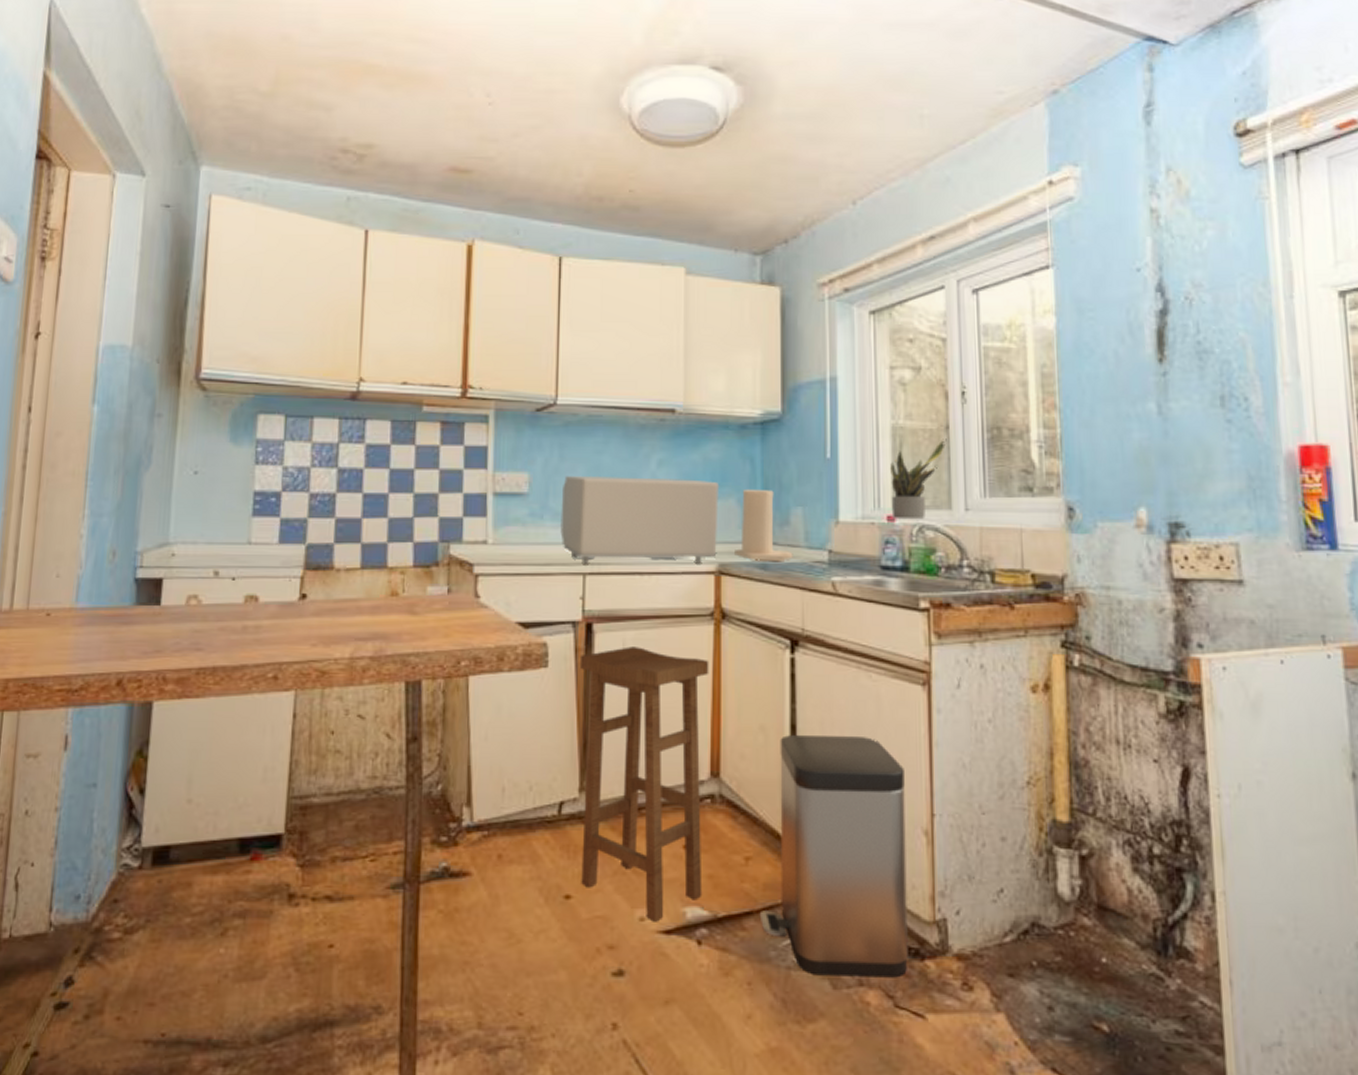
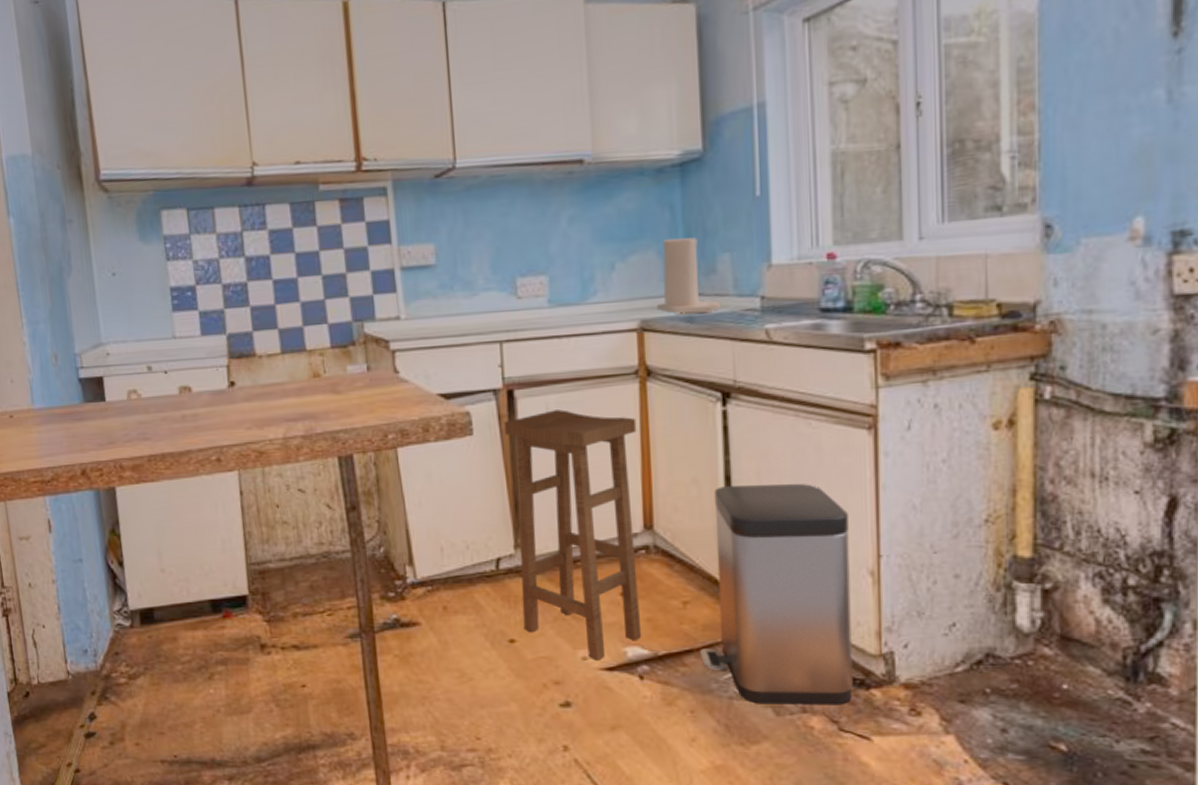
microwave: present [560,476,719,564] -> none [470,233,638,332]
potted plant: present [890,438,947,520] -> none [830,160,898,257]

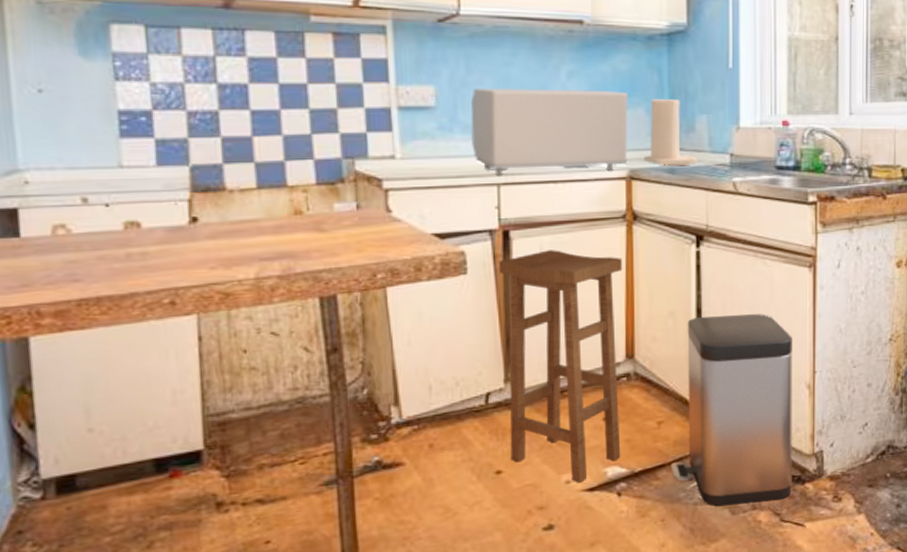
microwave: none [470,233,638,332] -> present [470,89,628,175]

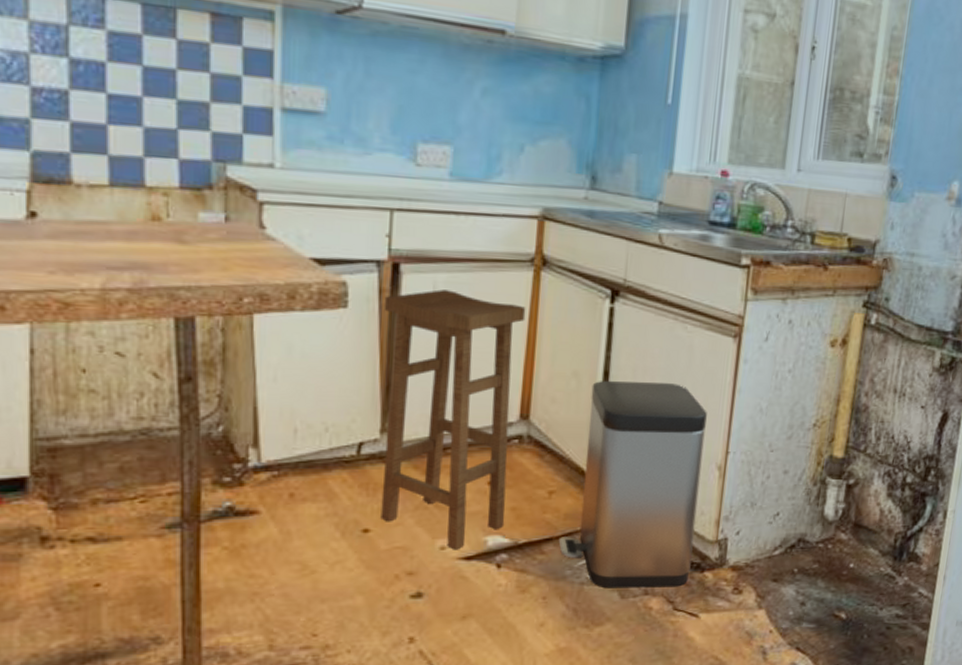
microwave: present [470,89,628,175] -> none [364,96,549,207]
paper towel: present [643,98,698,167] -> none [559,129,623,211]

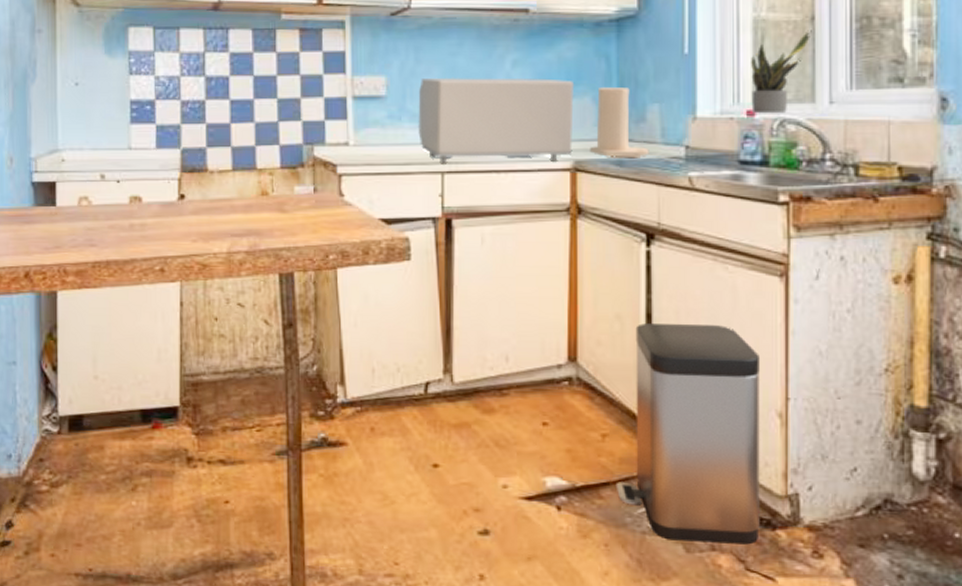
microwave: none [364,96,549,207] -> present [418,78,574,163]
bar stool: present [380,289,526,550] -> none [440,241,566,489]
paper towel: none [559,129,623,211] -> present [589,86,649,159]
potted plant: none [726,95,790,178] -> present [751,30,812,114]

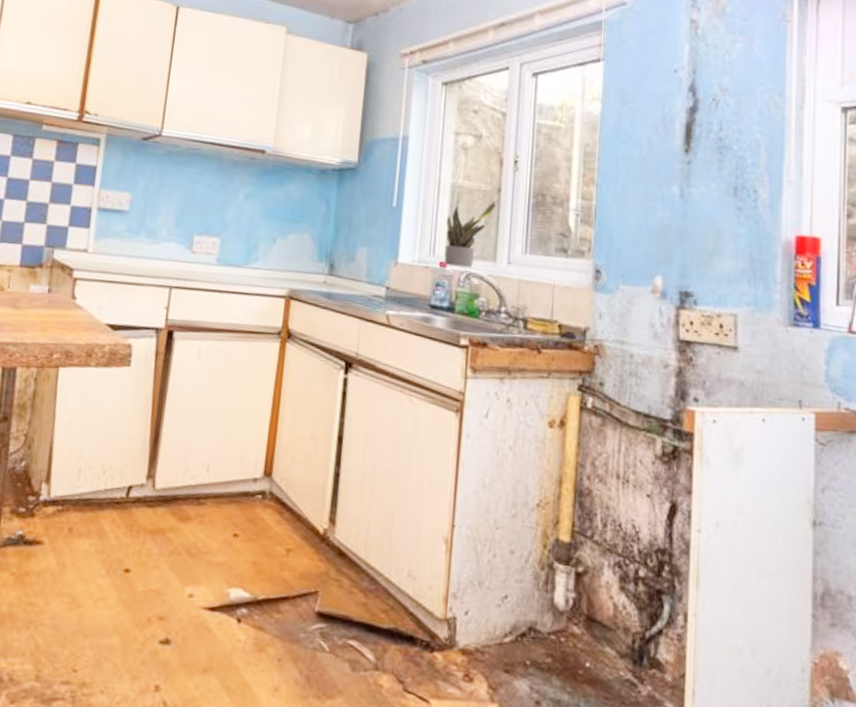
microwave: present [418,78,574,163] -> none [153,199,297,288]
paper towel: present [589,86,649,159] -> none [303,226,355,294]
pedal bin: present [615,322,760,545] -> none [294,445,433,666]

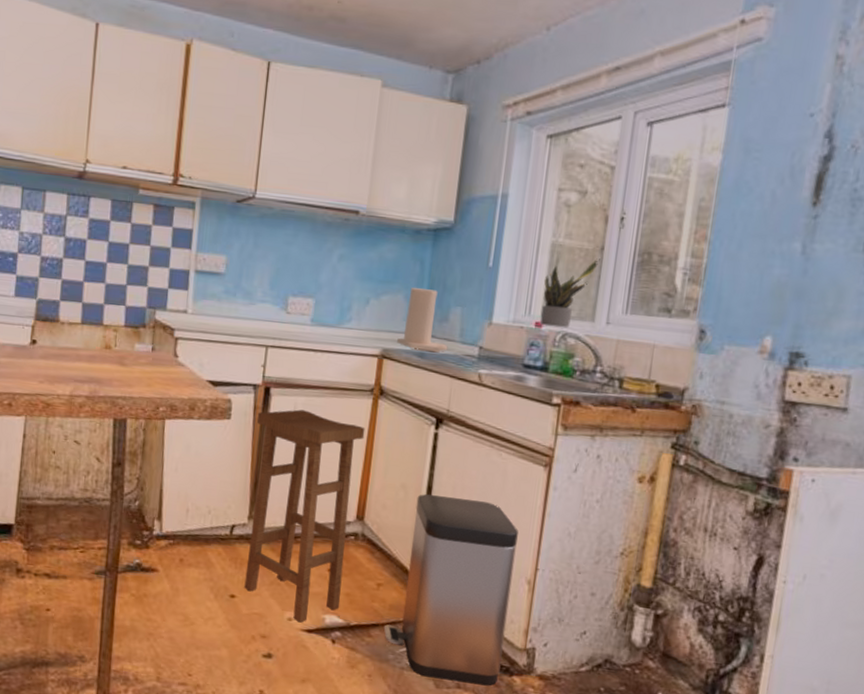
bar stool: none [140,354,273,599] -> present [244,409,366,623]
pedal bin: none [294,445,433,666] -> present [383,494,518,686]
paper towel: none [303,226,355,294] -> present [396,287,448,353]

